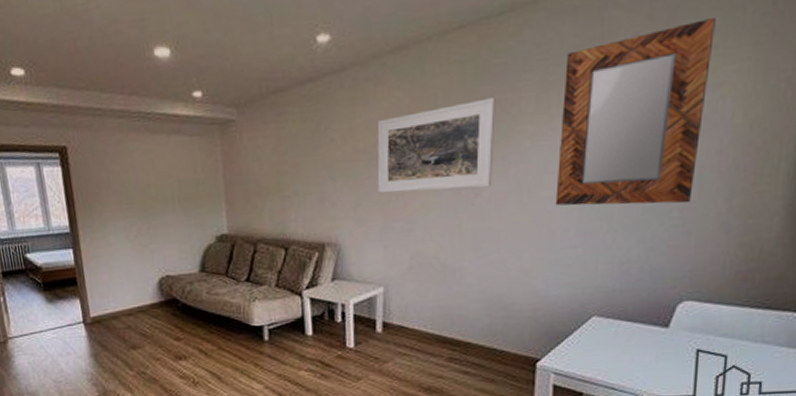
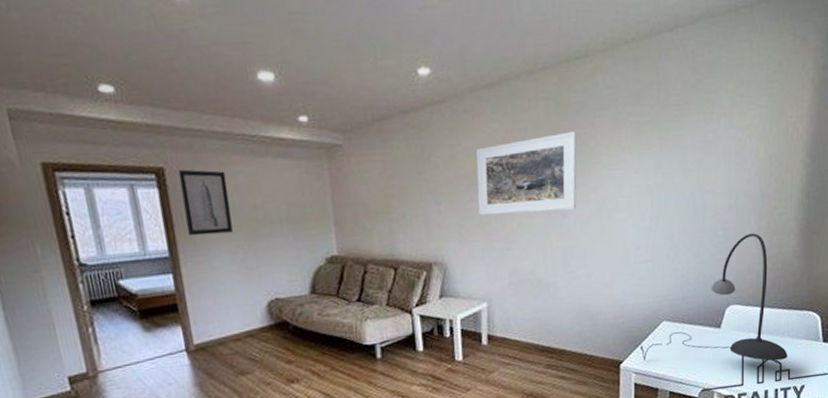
wall art: none [79,147,128,213] -> present [178,169,233,236]
home mirror: present [555,16,716,206] -> none [628,71,741,226]
desk lamp: none [562,215,760,371] -> present [640,233,788,361]

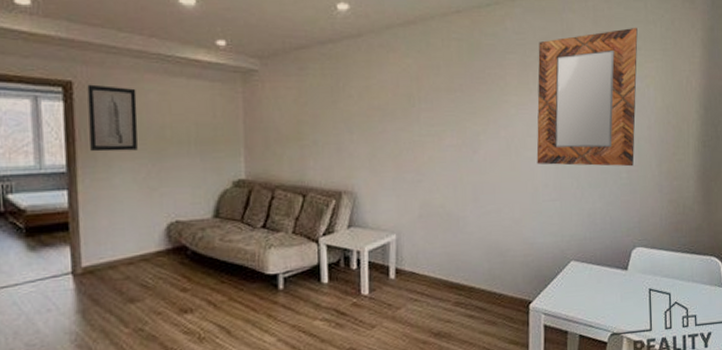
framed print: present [476,131,577,216] -> none [390,71,487,147]
home mirror: none [628,71,741,226] -> present [536,27,638,167]
desk lamp: present [640,233,788,361] -> none [549,177,693,306]

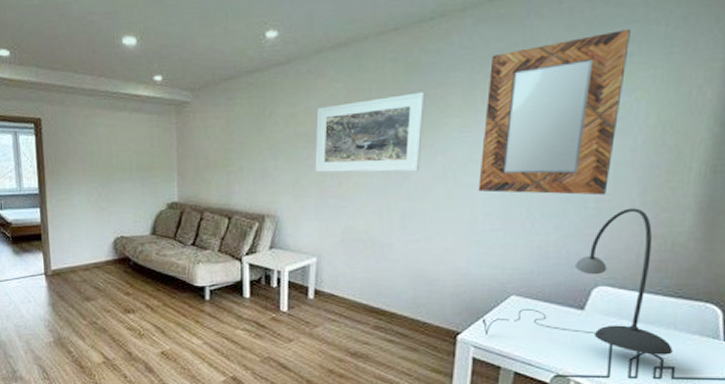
wall art: present [87,84,138,152] -> none [52,120,91,177]
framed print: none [390,71,487,147] -> present [315,92,425,173]
desk lamp: none [549,177,693,306] -> present [482,208,673,355]

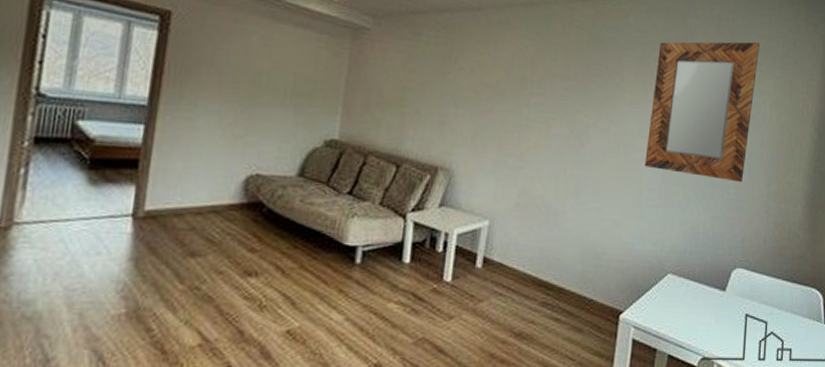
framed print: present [315,92,425,173] -> none [496,60,605,140]
desk lamp: present [482,208,673,355] -> none [642,196,790,337]

